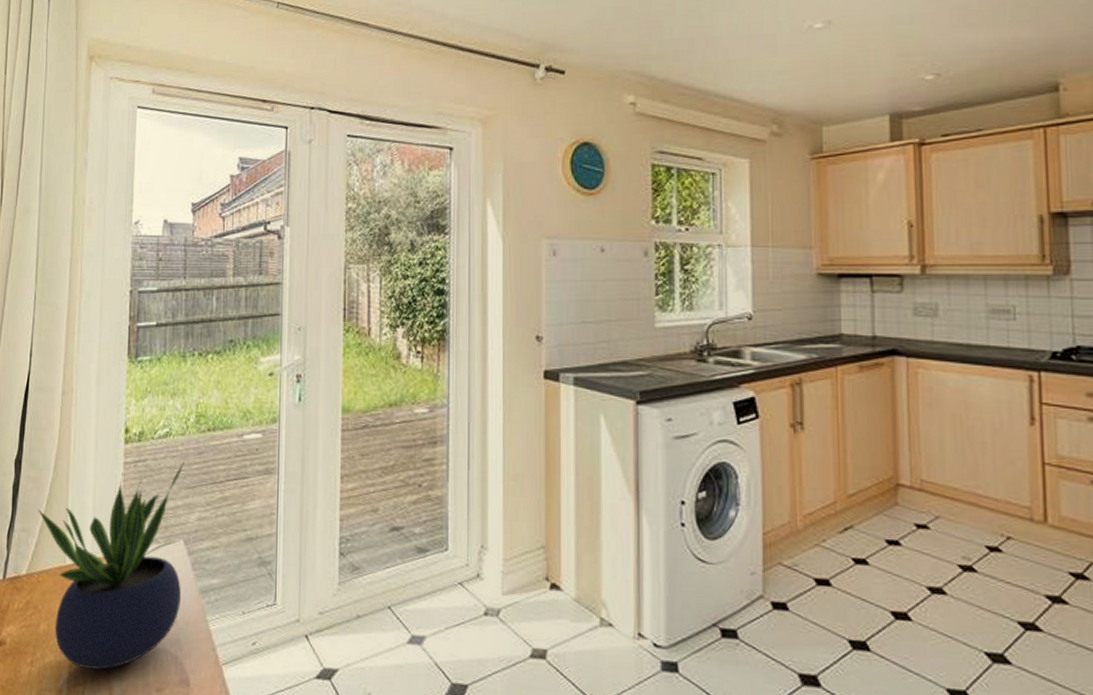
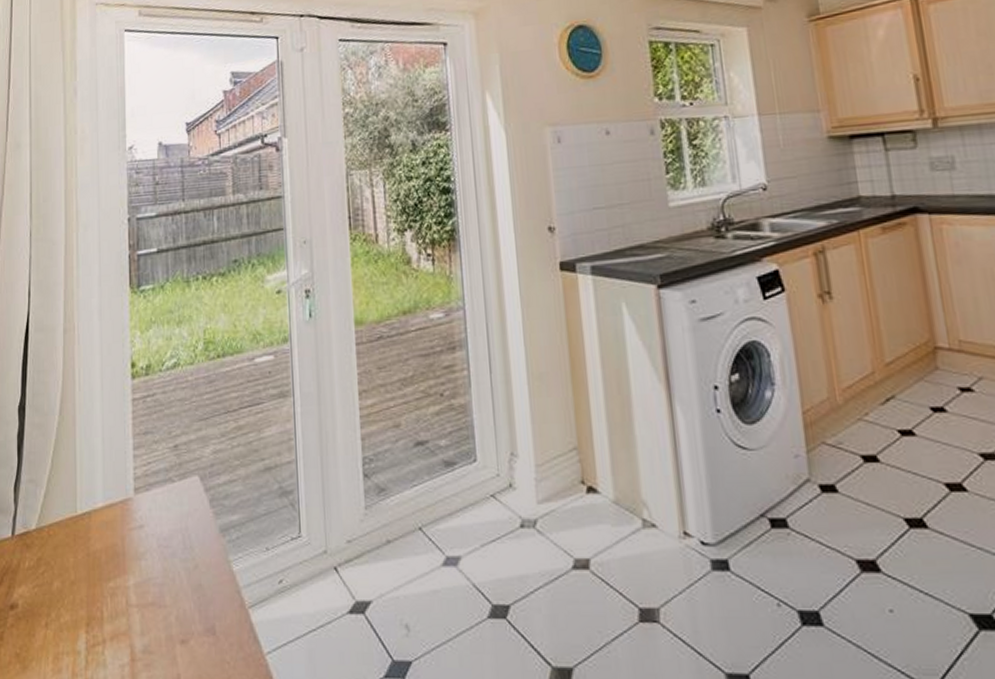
potted plant: present [37,462,184,670] -> none [44,392,200,626]

